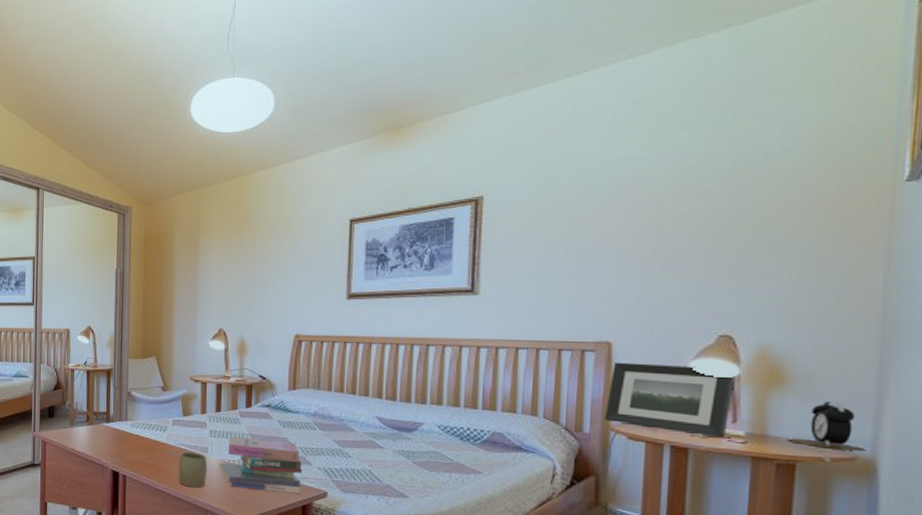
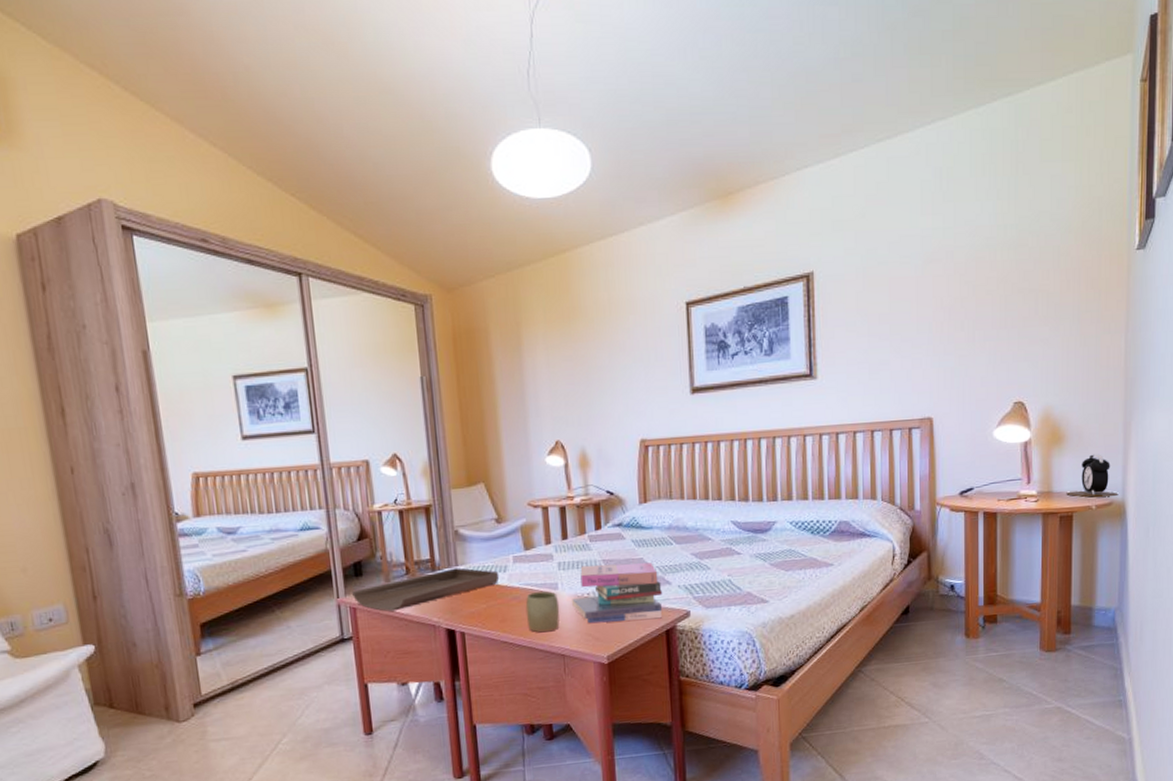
tray: none [45,422,160,449] -> present [352,567,500,612]
picture frame: present [605,362,735,437] -> none [931,434,1027,499]

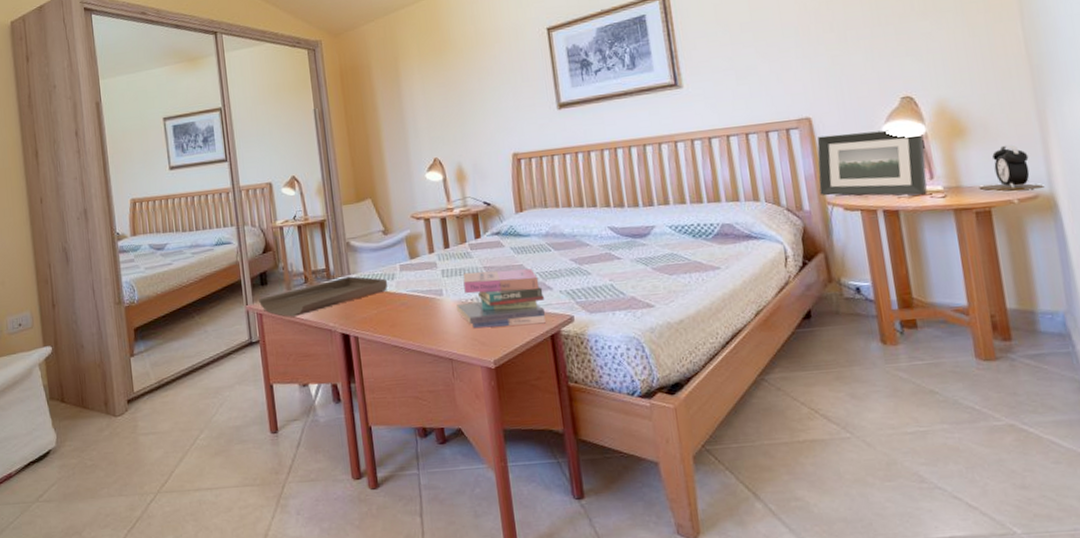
mug: present [525,591,560,633] -> none [413,297,446,337]
picture frame: none [931,434,1027,499] -> present [817,130,928,196]

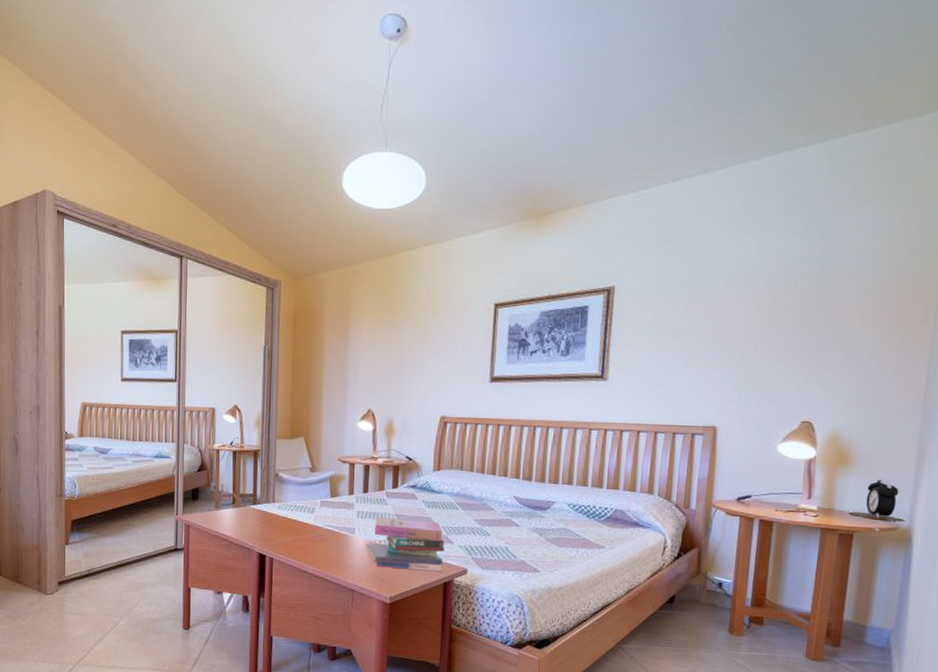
tray: present [259,276,388,317] -> none [188,504,307,532]
picture frame: present [817,130,928,196] -> none [708,445,812,511]

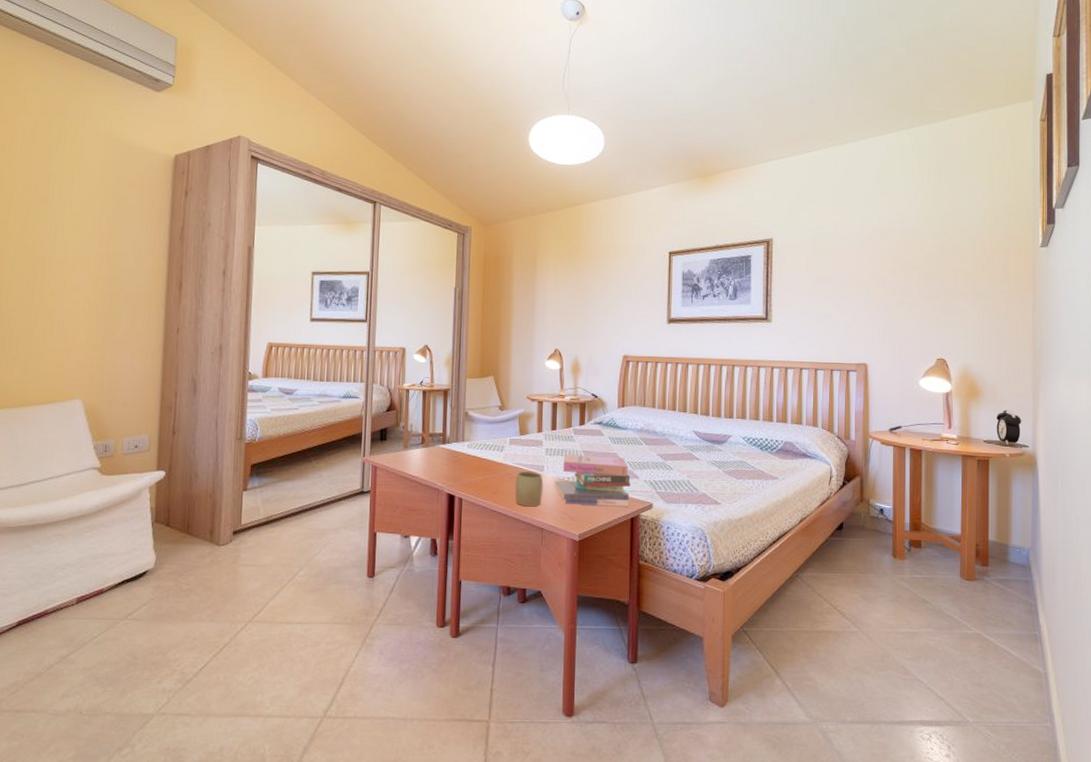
mug: none [325,533,355,569] -> present [515,471,544,507]

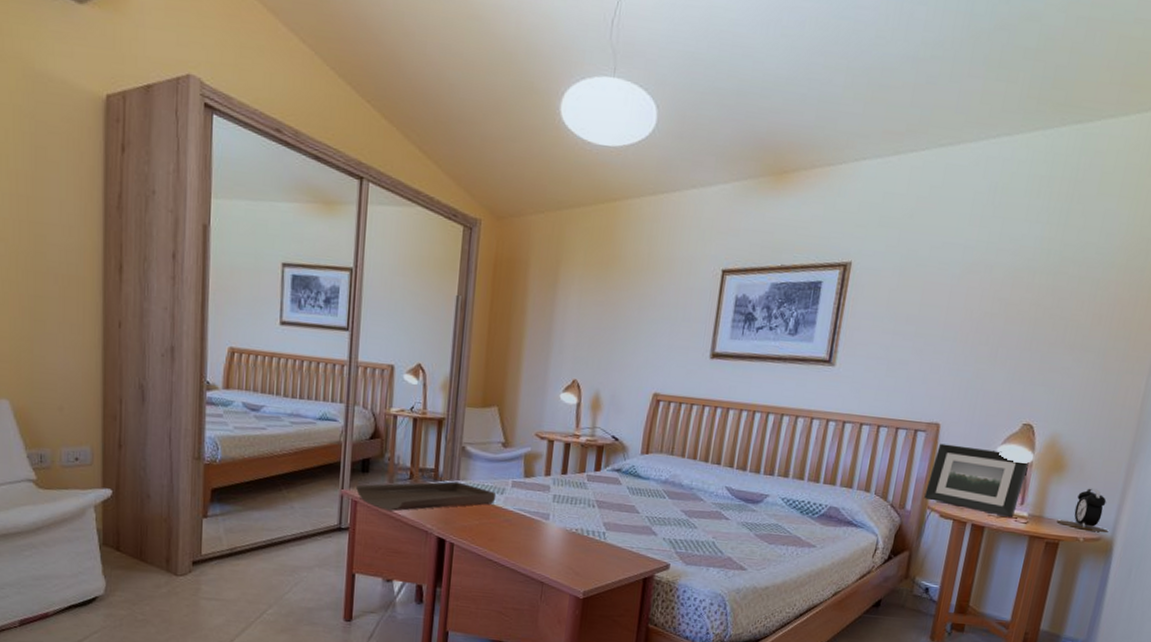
tray: none [376,443,497,473] -> present [356,481,497,511]
mug: present [515,471,544,507] -> none [514,518,548,559]
books: present [553,454,630,507] -> none [558,502,648,566]
picture frame: none [865,380,949,440] -> present [924,443,1029,517]

